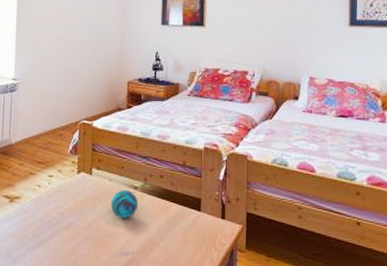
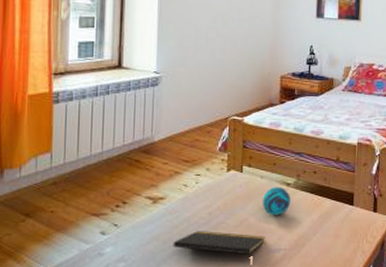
notepad: none [27,230,114,258] -> present [173,231,265,256]

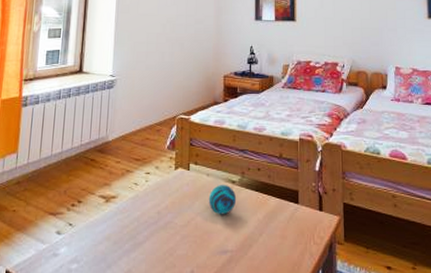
notepad: present [173,231,265,256] -> none [123,231,212,258]

